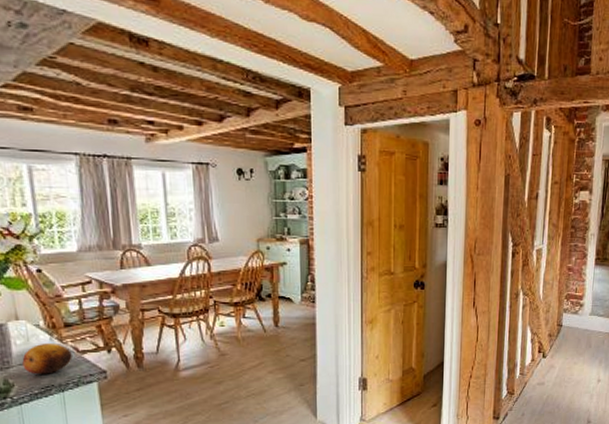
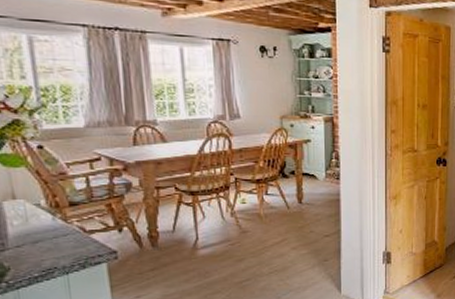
fruit: present [22,342,73,375] -> none [19,222,78,257]

